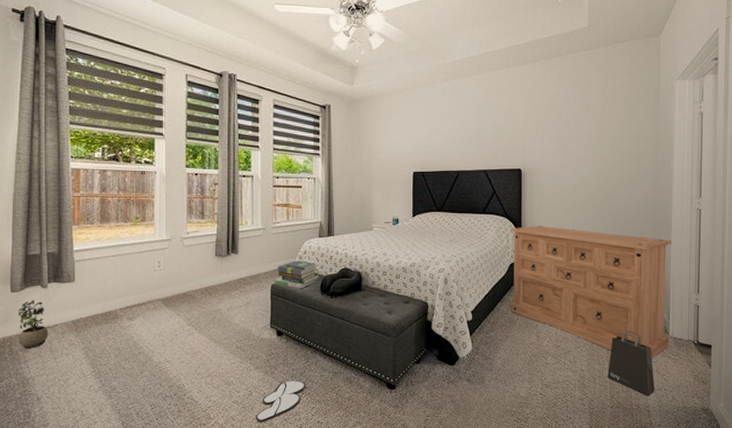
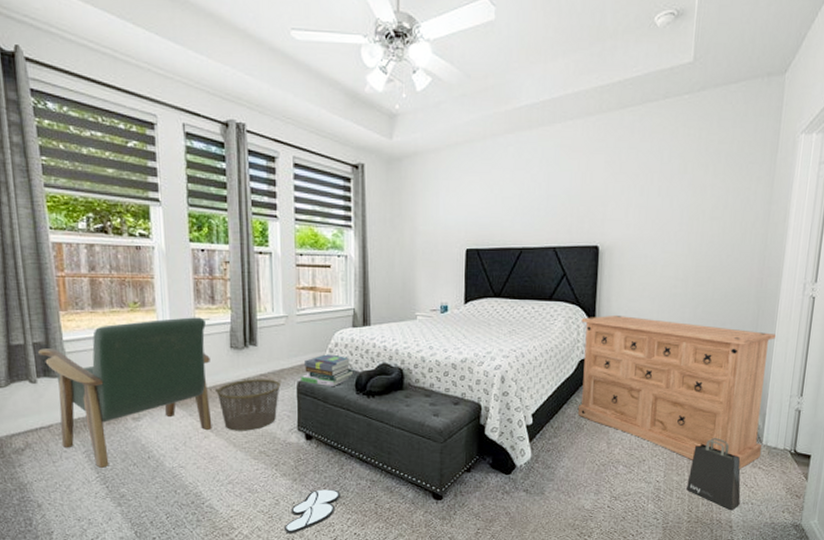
potted plant: present [18,300,49,348] -> none [6,397,44,451]
armchair: none [51,230,198,363] -> present [38,317,212,468]
basket: none [200,282,258,329] -> present [214,379,282,431]

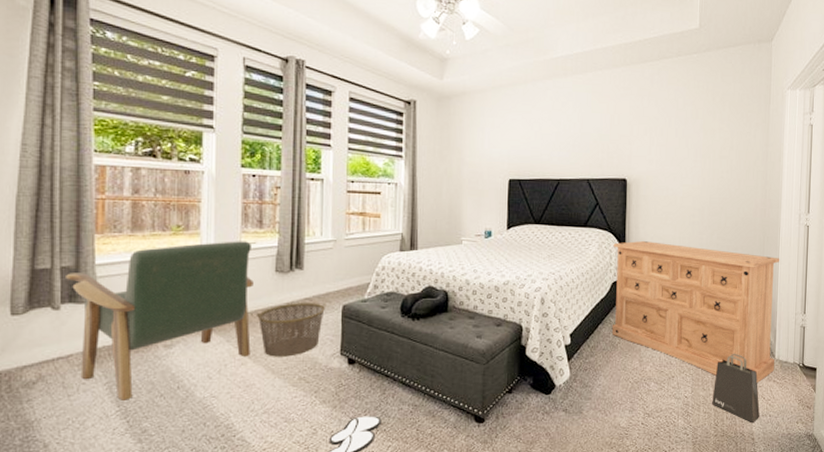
books: present [301,354,353,387] -> none [346,277,399,311]

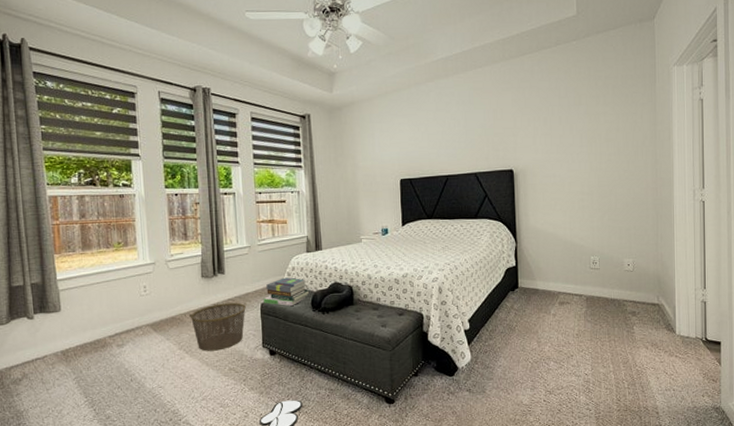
armchair: present [66,241,253,400] -> none [35,252,187,392]
books: none [346,277,399,311] -> present [263,277,309,307]
dresser: present [611,241,779,383] -> none [504,228,675,358]
shopping bag: present [712,353,760,423] -> none [613,330,663,398]

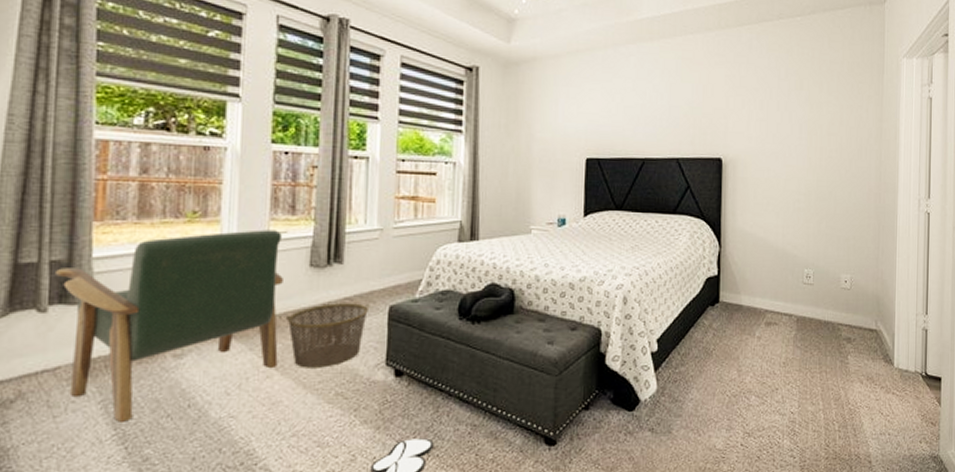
armchair: none [35,252,187,392] -> present [55,230,283,422]
books: present [263,277,309,307] -> none [393,273,456,312]

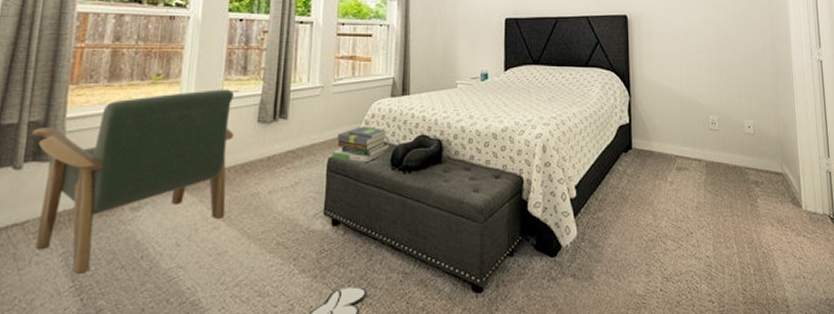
basket: present [285,303,370,368] -> none [233,156,311,219]
books: none [393,273,456,312] -> present [332,126,389,163]

